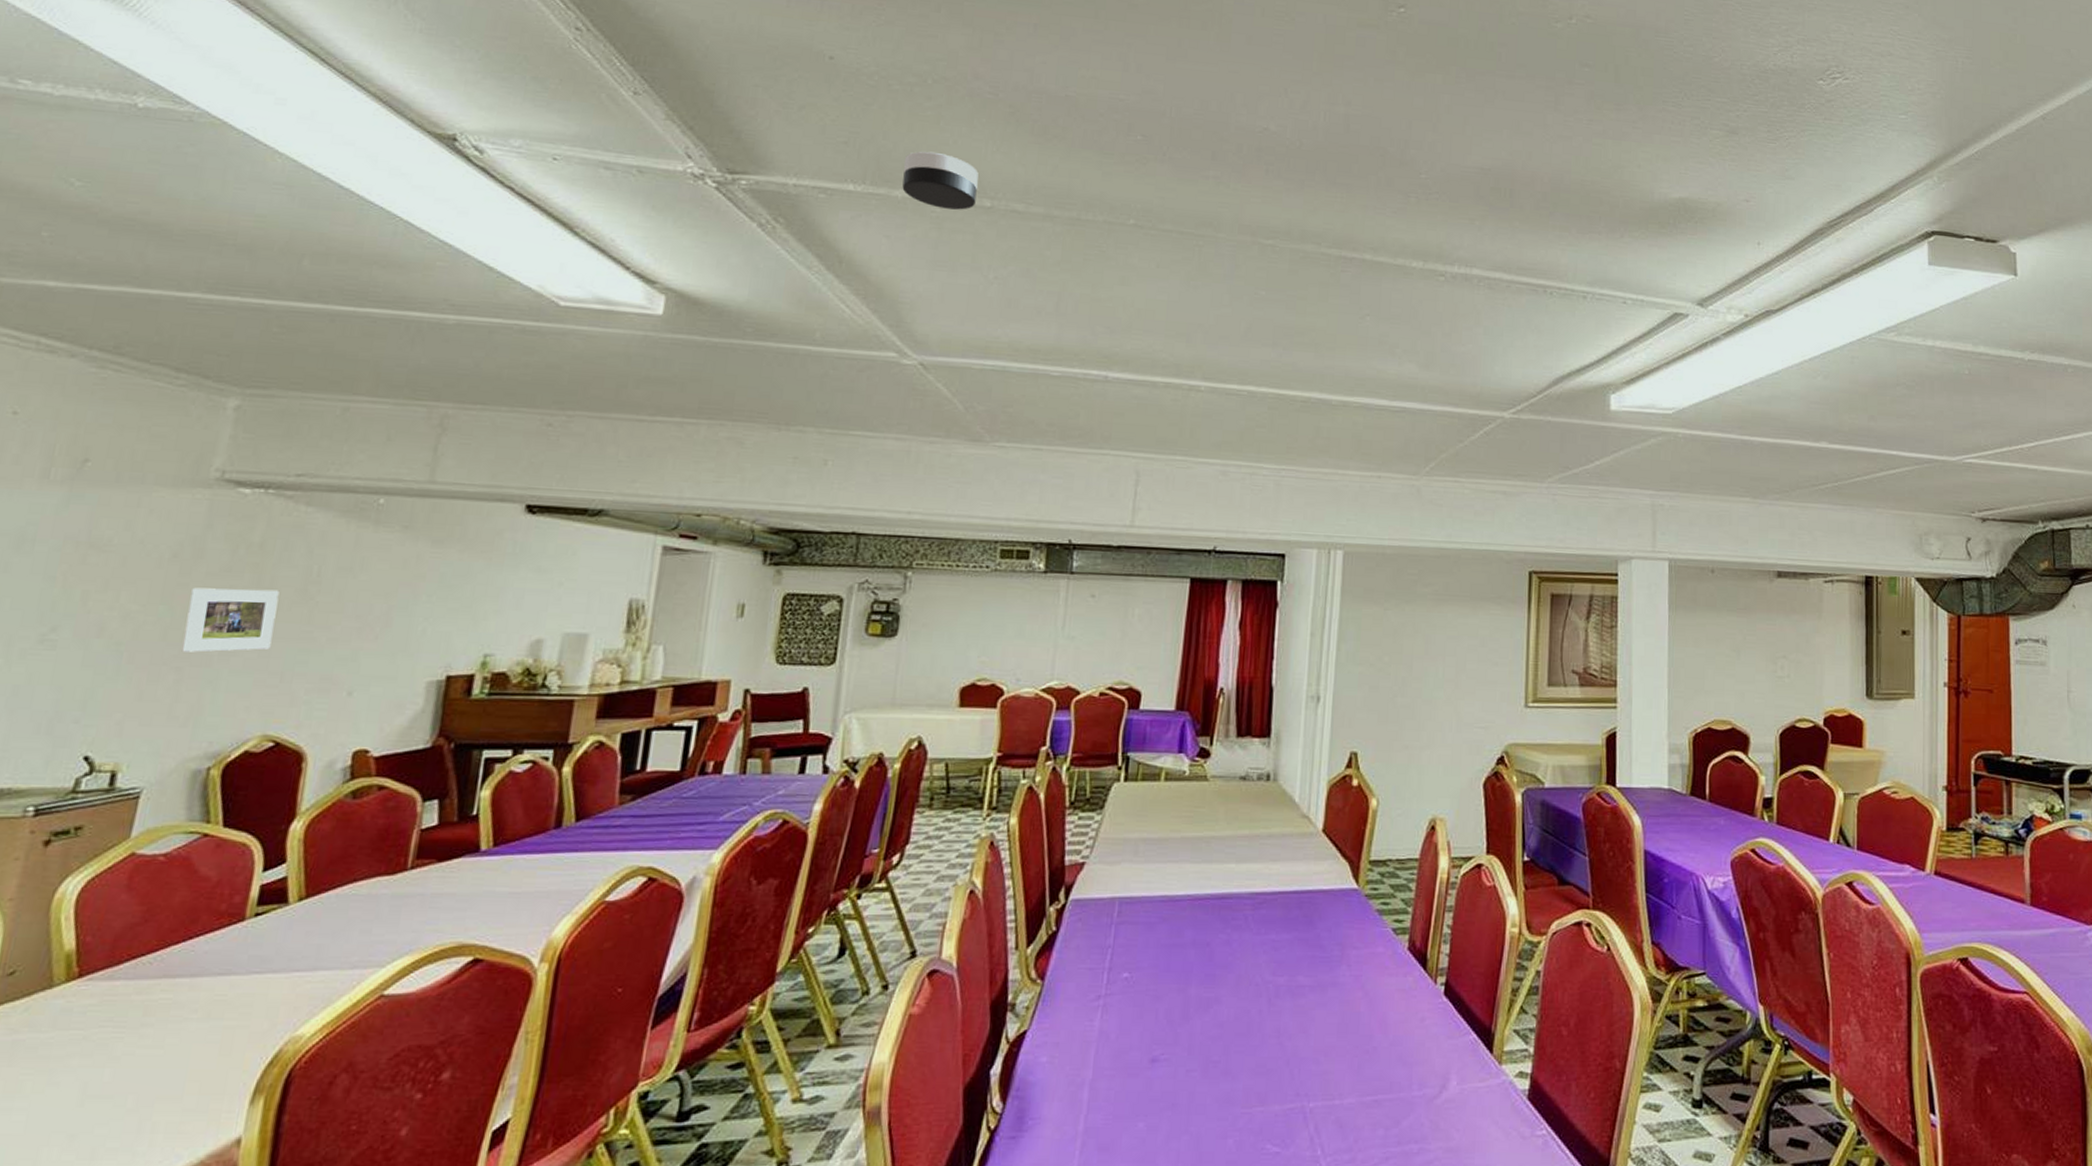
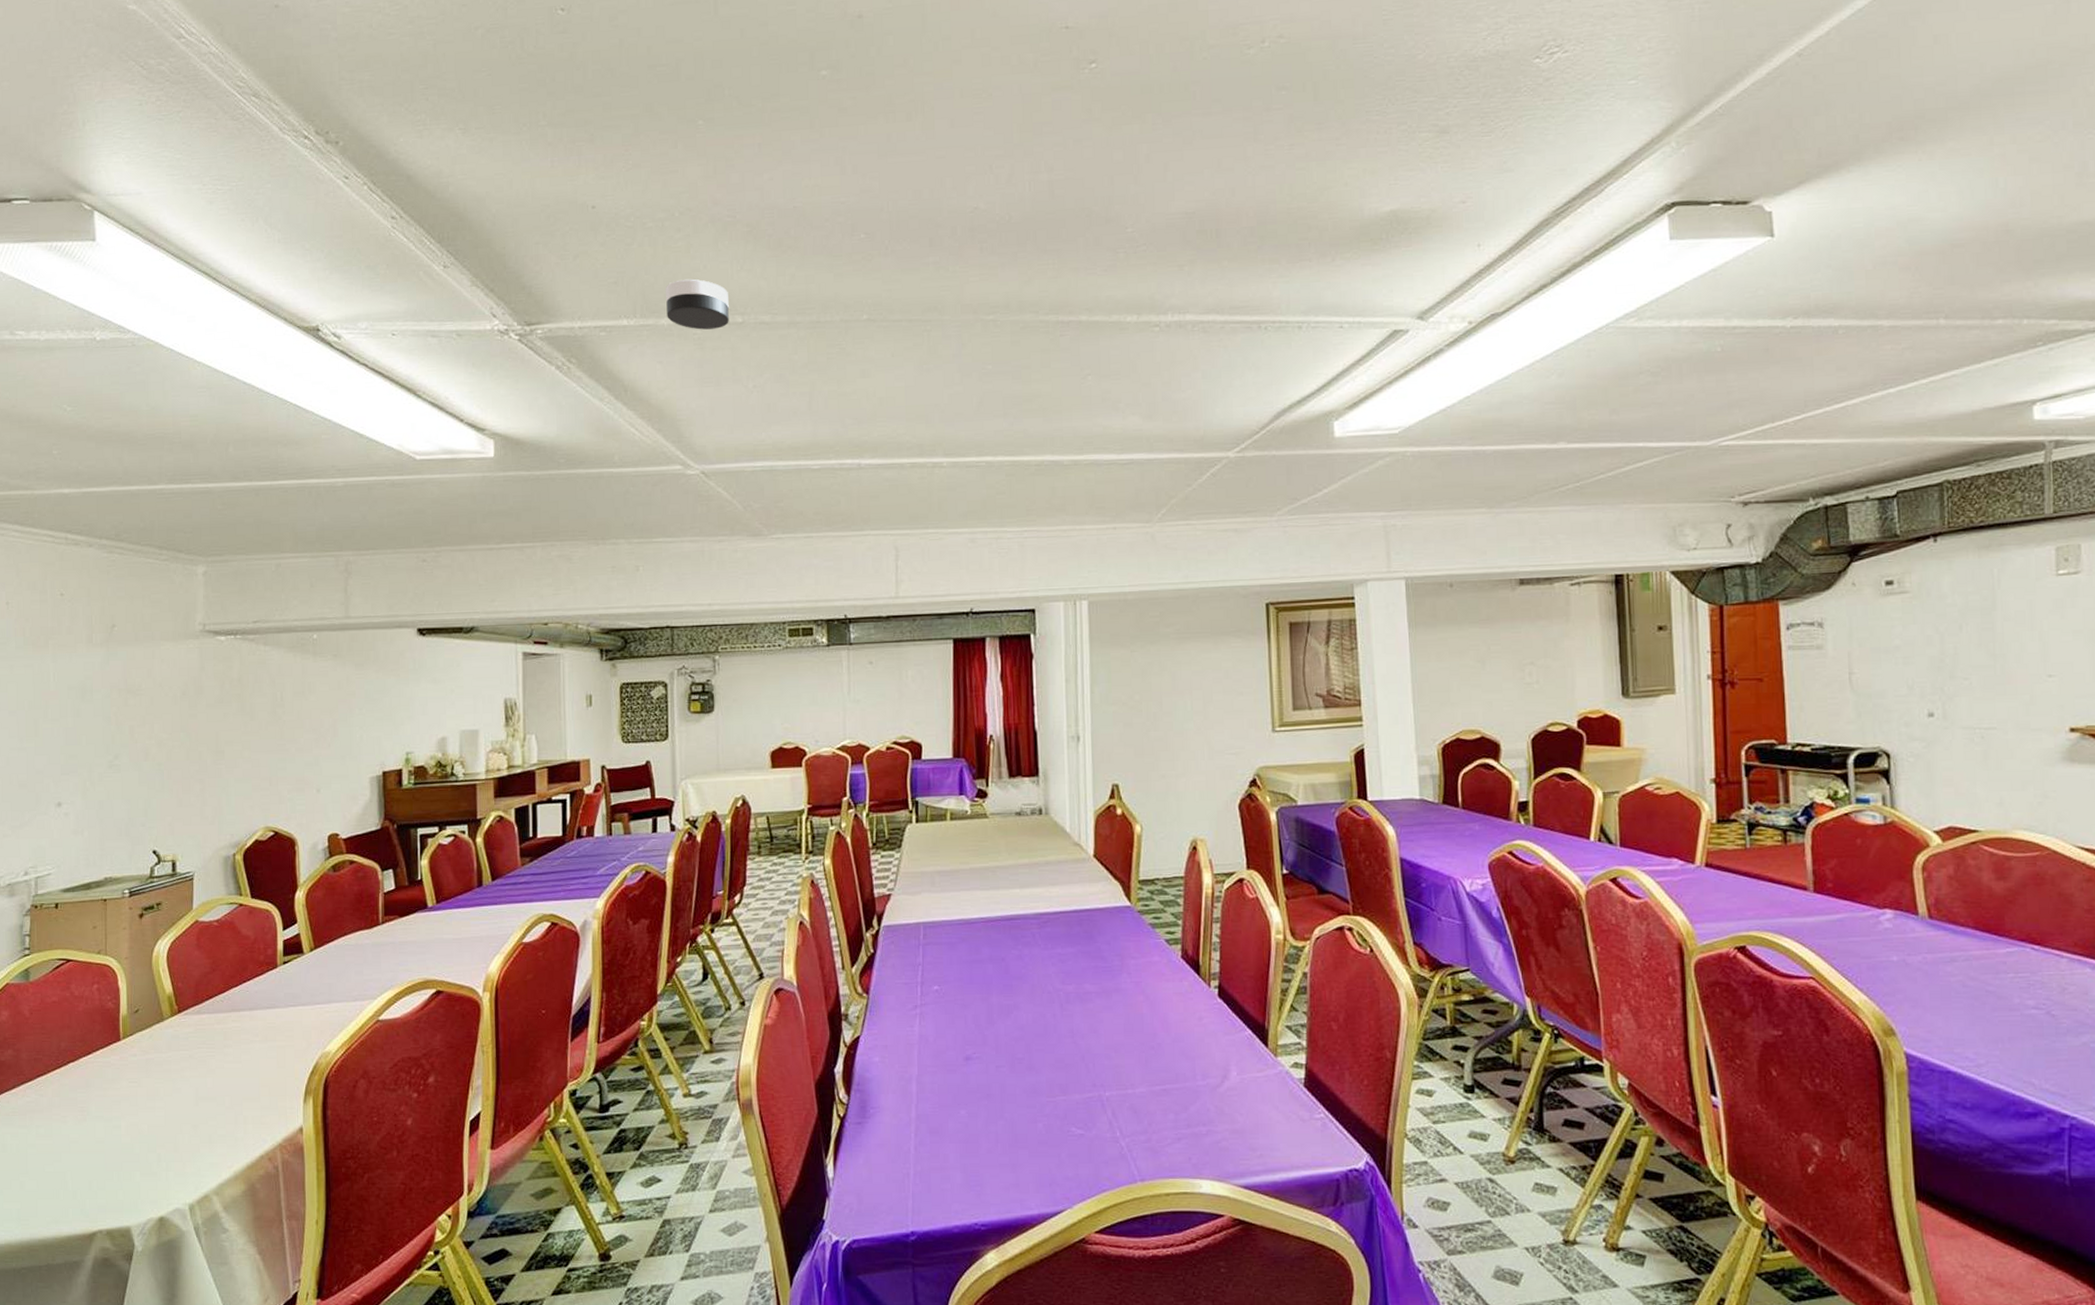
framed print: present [182,587,280,652] -> none [200,714,259,767]

